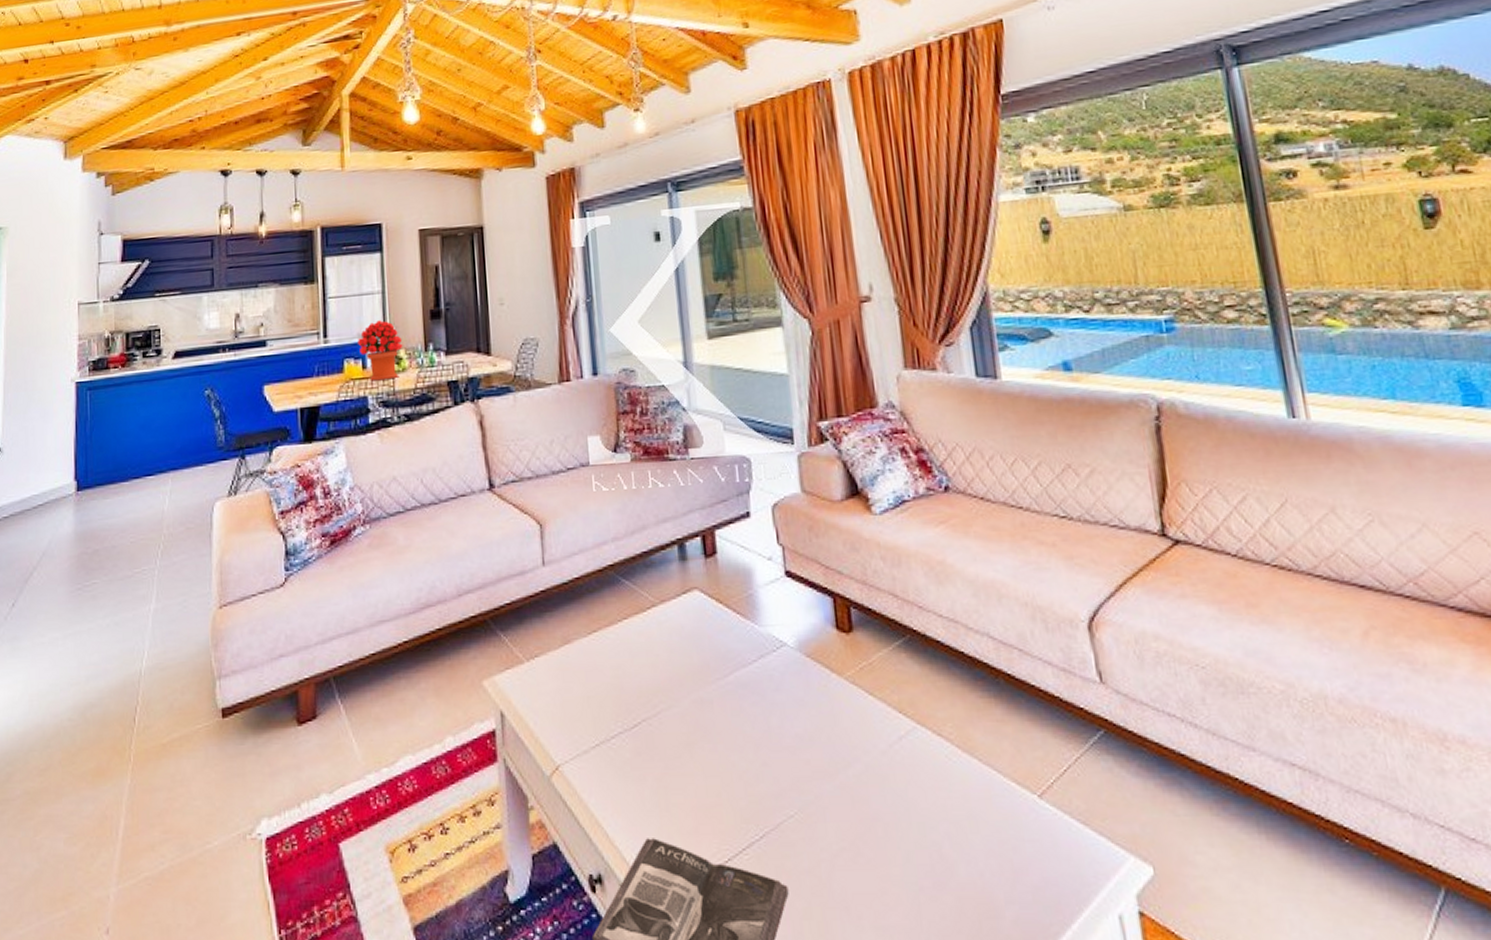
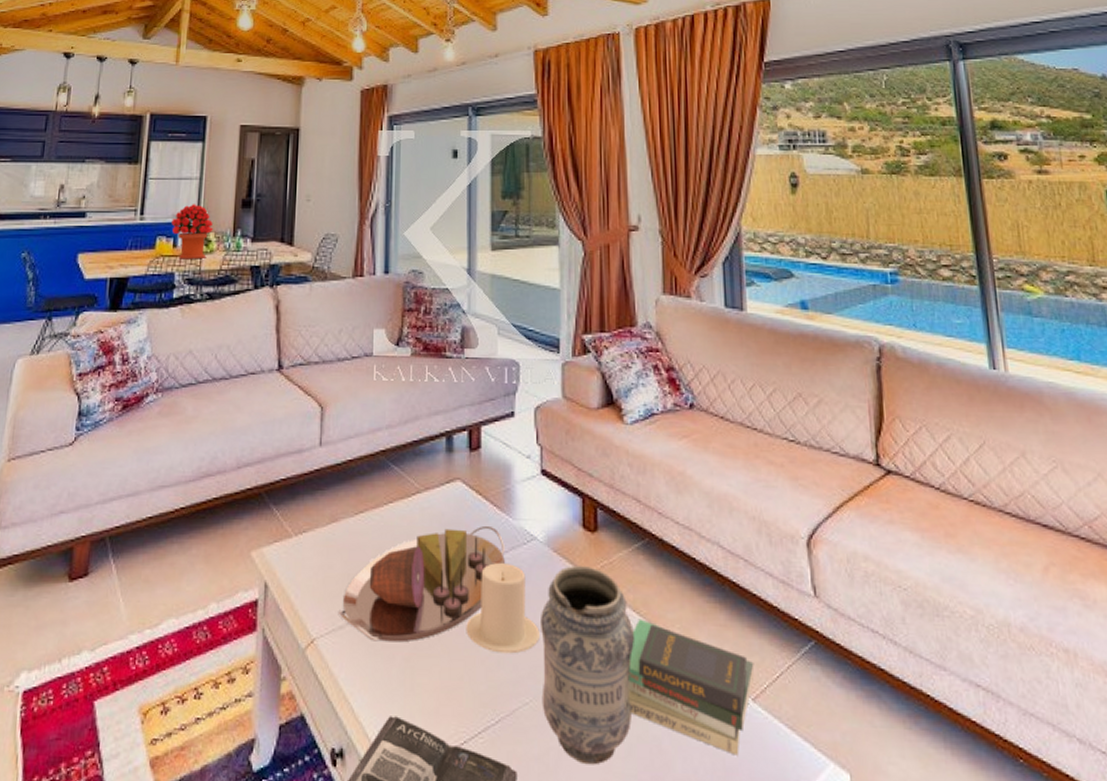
serving tray: none [582,634,754,764] -> present [339,525,505,643]
candle: none [718,673,800,767] -> present [466,563,540,654]
vase: none [797,669,907,875] -> present [539,566,635,765]
books: none [899,720,1039,855] -> present [628,618,755,756]

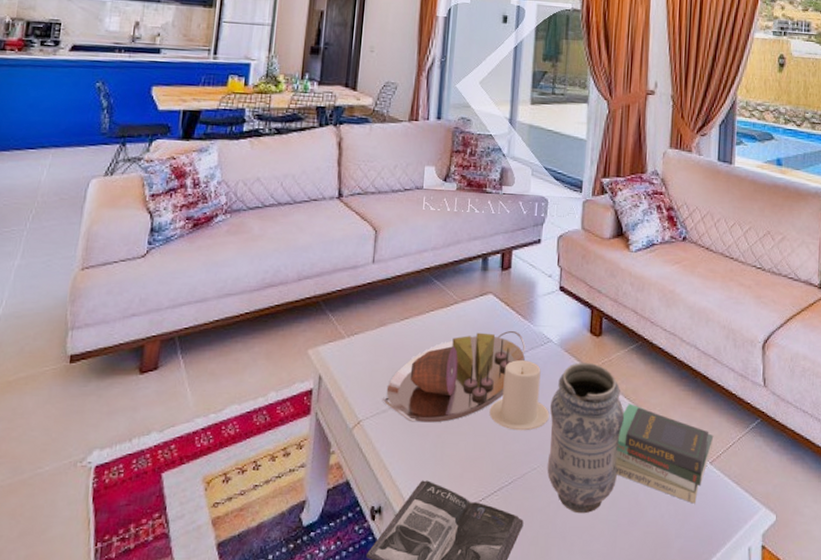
bouquet: present [171,204,214,260] -> none [243,48,283,98]

